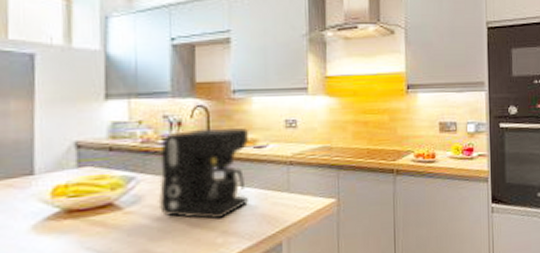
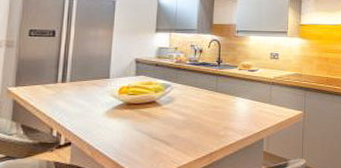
coffee maker: present [158,128,249,219] -> none [184,55,246,118]

